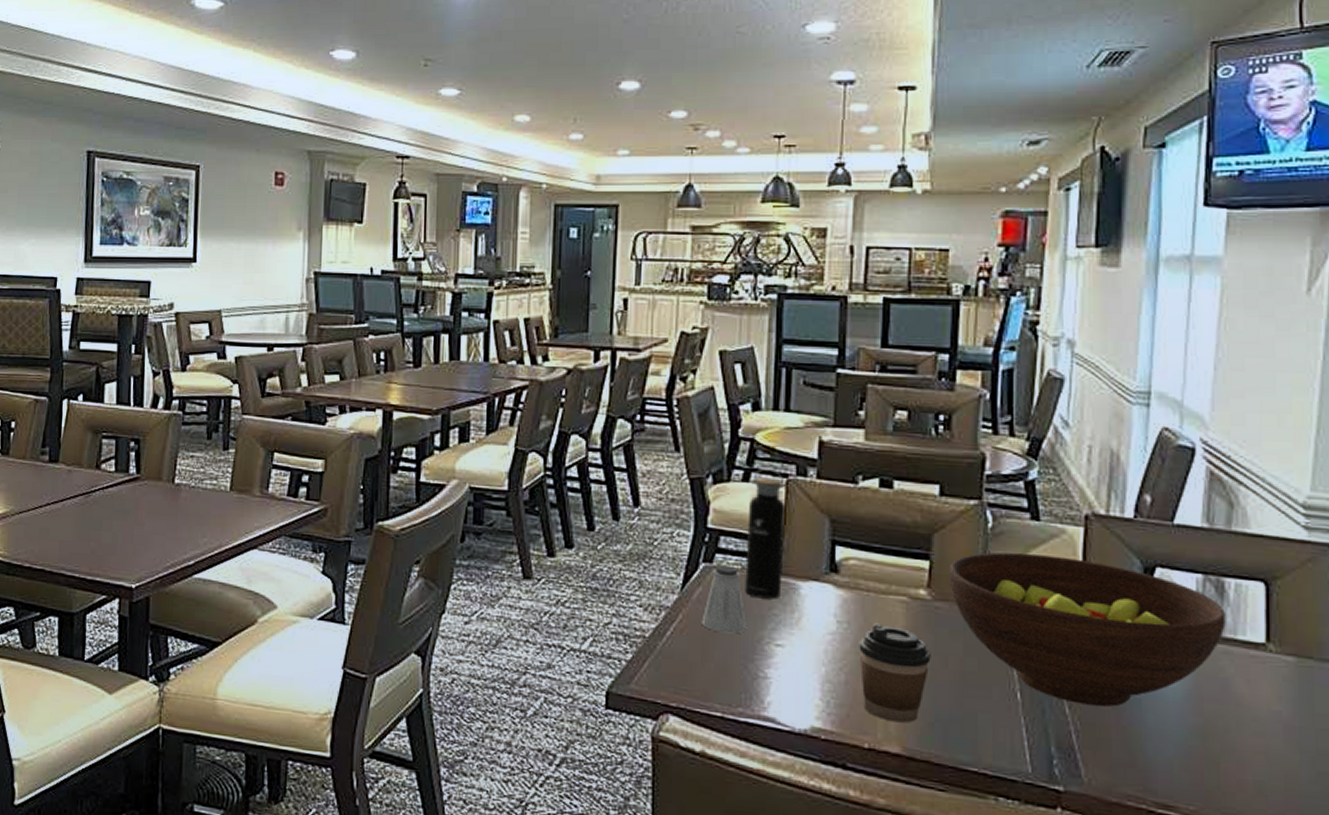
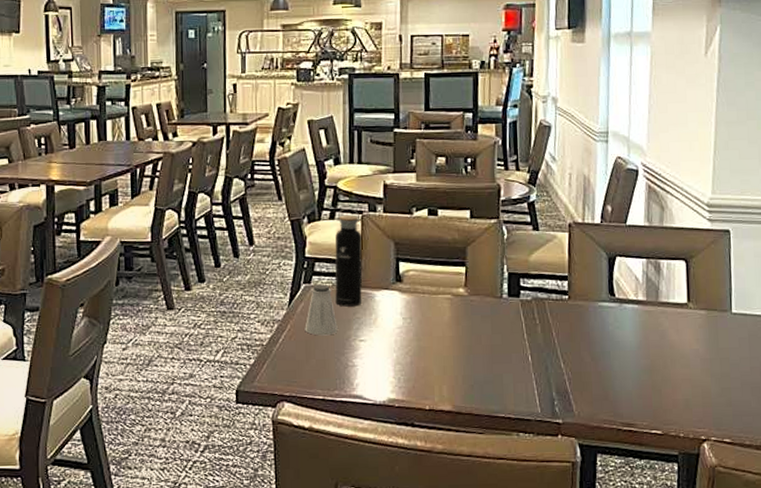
coffee cup: present [859,623,931,723] -> none [419,316,469,388]
fruit bowl: present [949,552,1226,707] -> none [479,254,662,360]

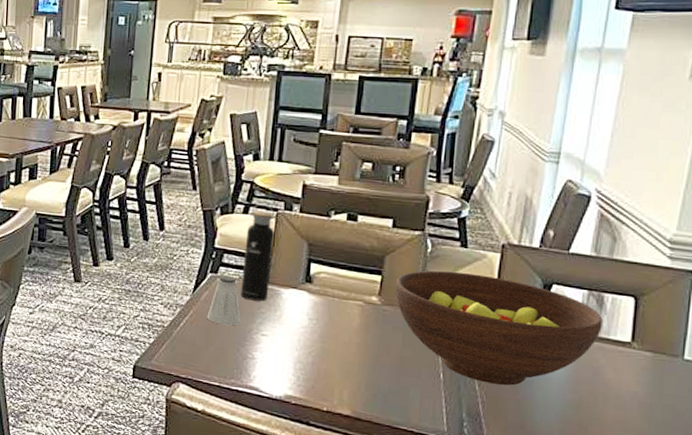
fruit bowl: none [479,254,662,360] -> present [395,270,603,386]

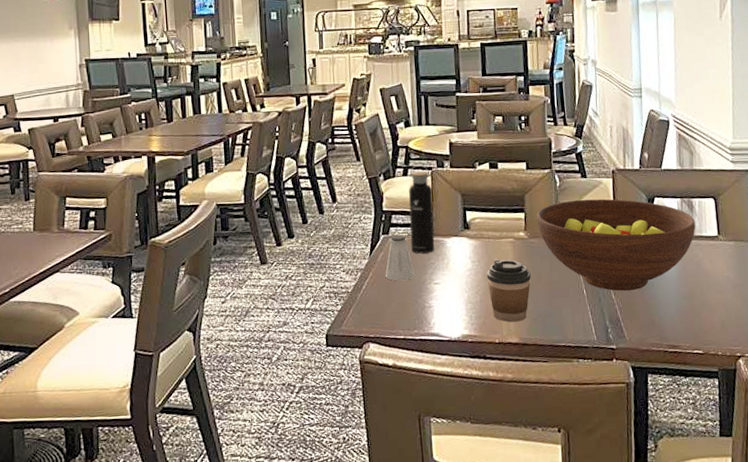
coffee cup: none [324,320,378,394] -> present [486,259,531,323]

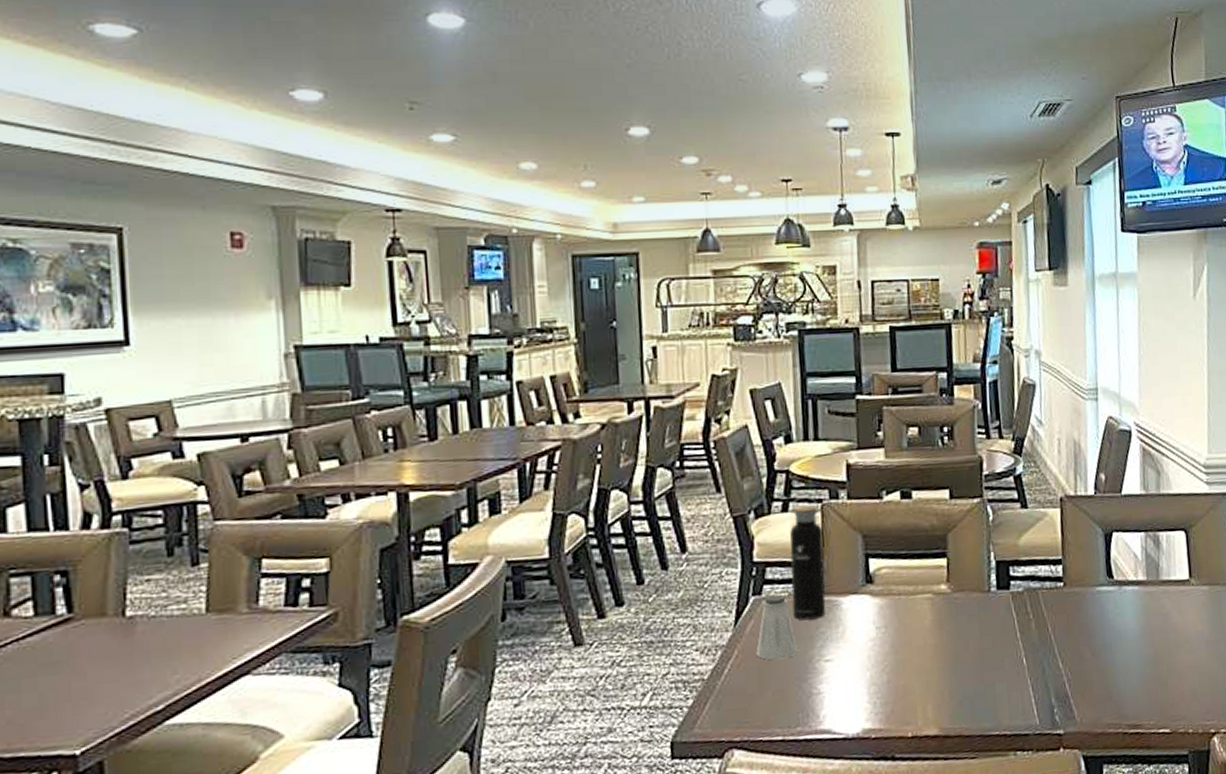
coffee cup: present [486,259,531,323] -> none [896,622,955,708]
fruit bowl: present [536,198,696,291] -> none [962,535,1163,658]

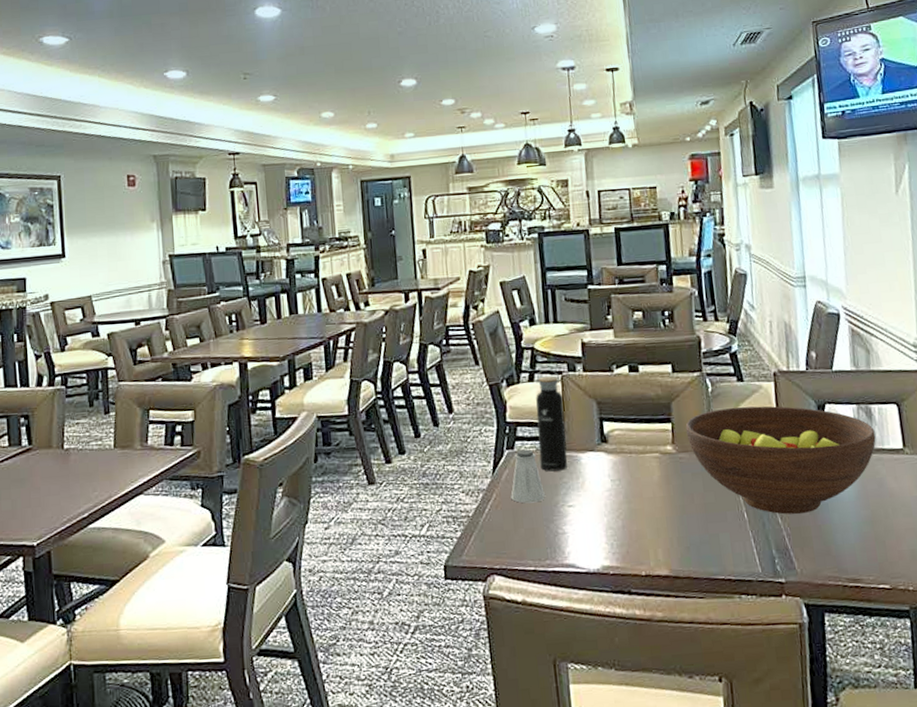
fruit bowl: none [962,535,1163,658] -> present [685,406,876,515]

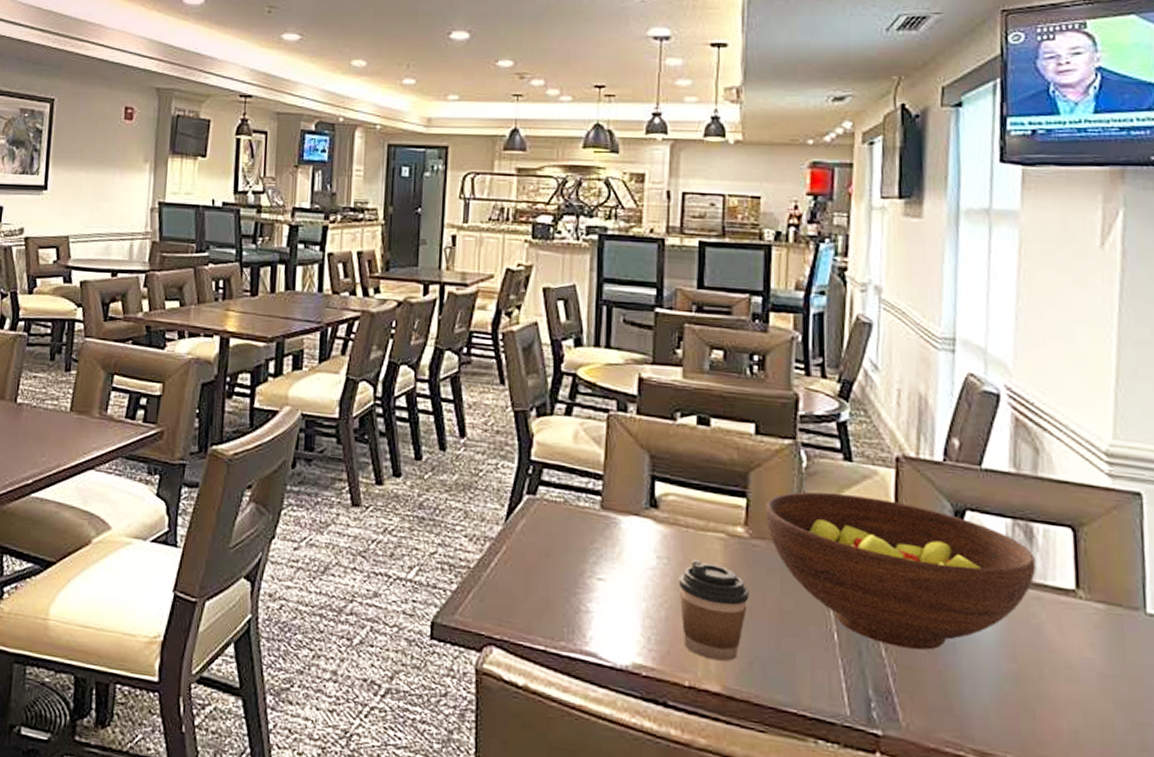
saltshaker: present [510,449,545,504] -> none [525,497,569,567]
water bottle: present [536,368,568,472] -> none [567,402,607,533]
coffee cup: none [628,477,682,552] -> present [678,559,749,662]

